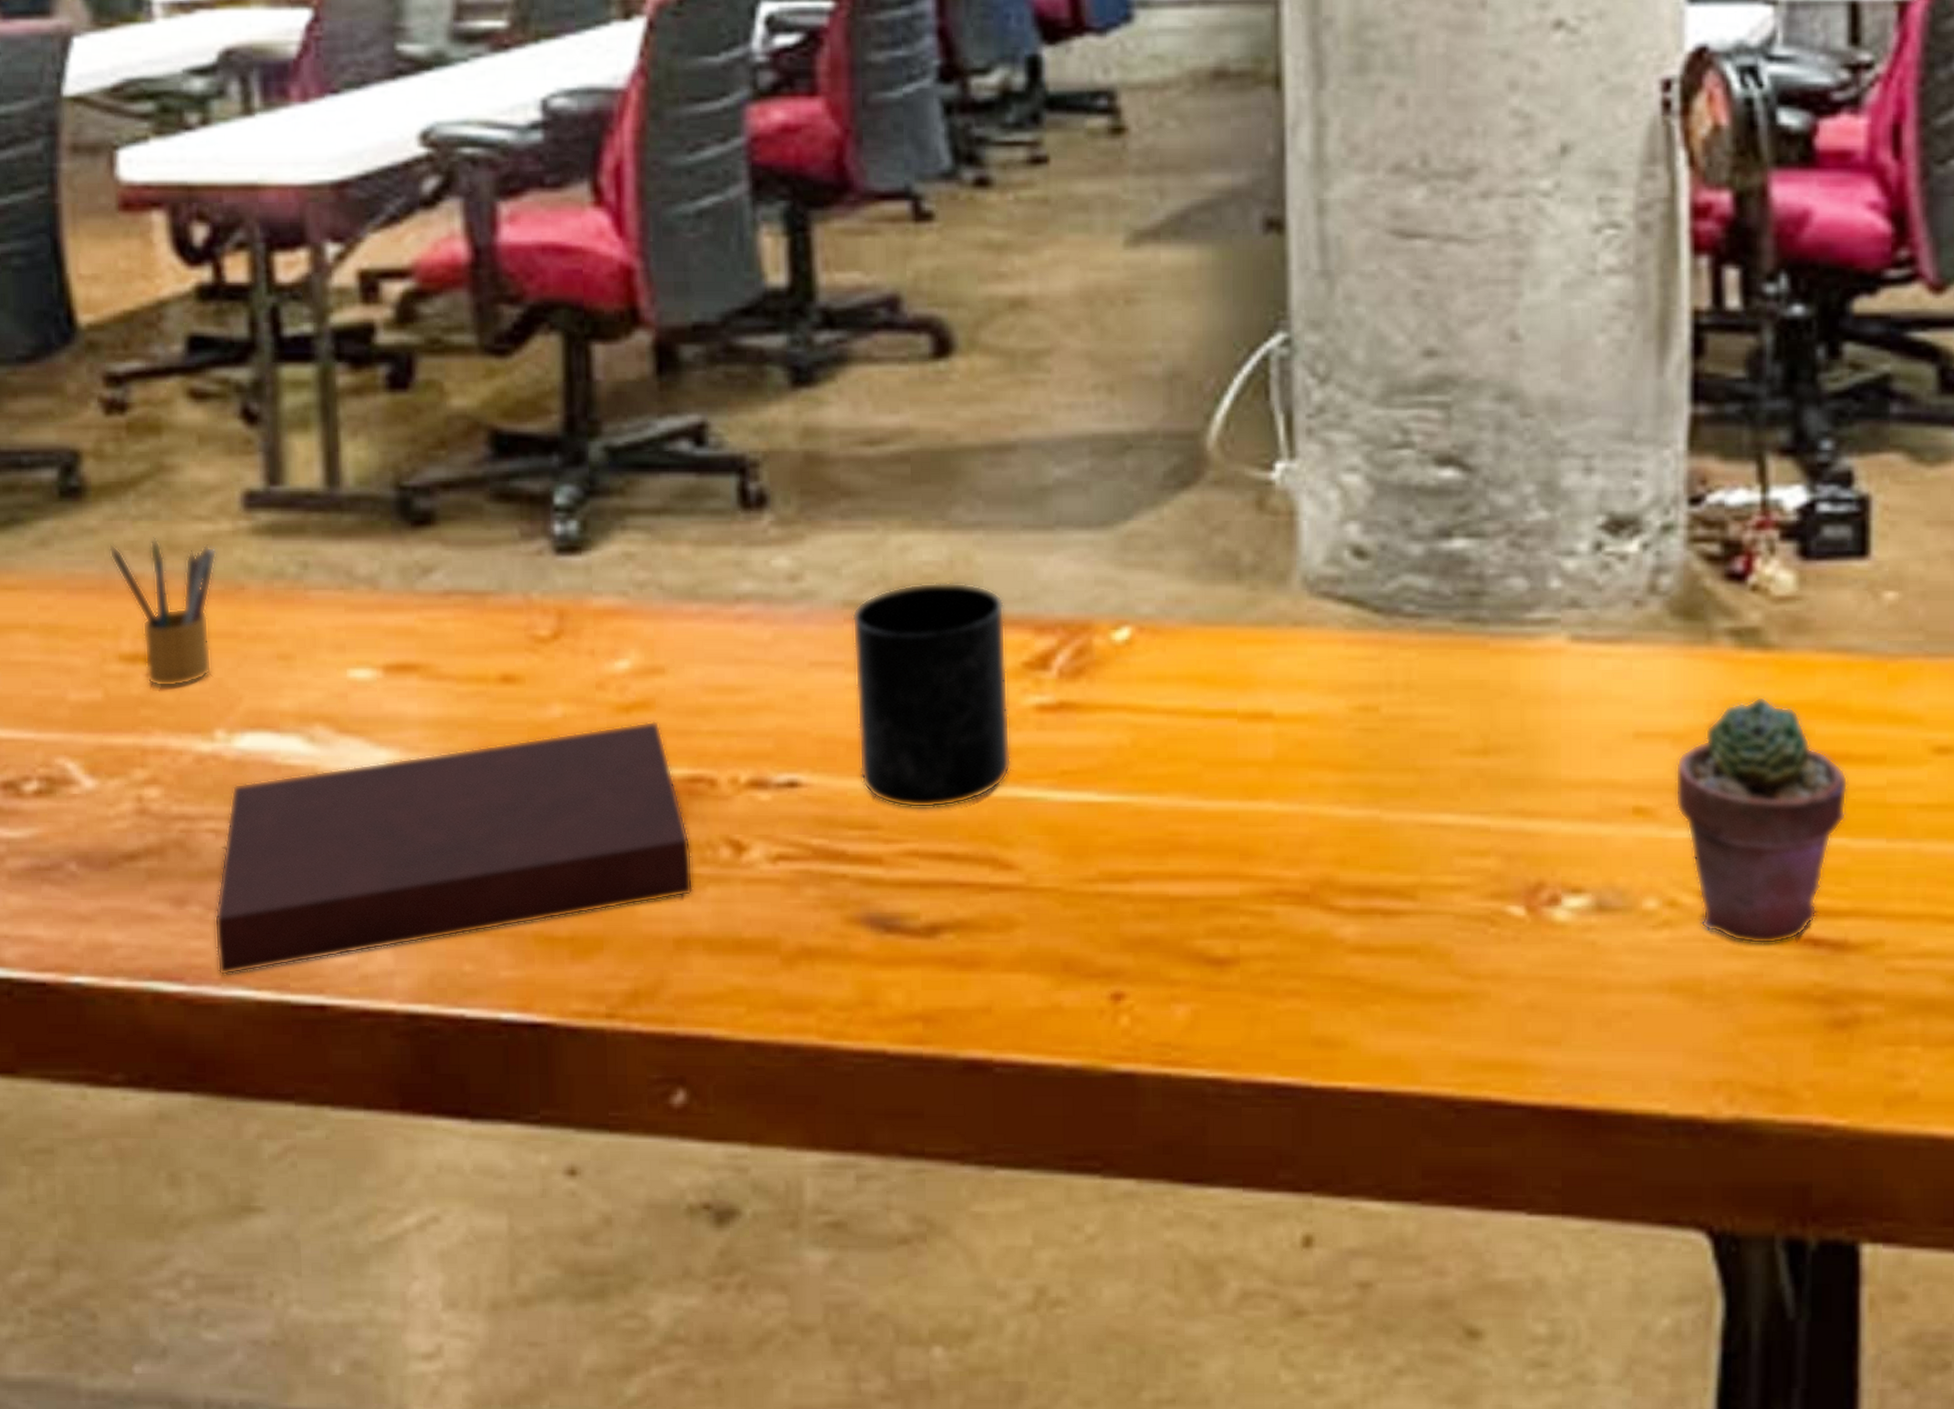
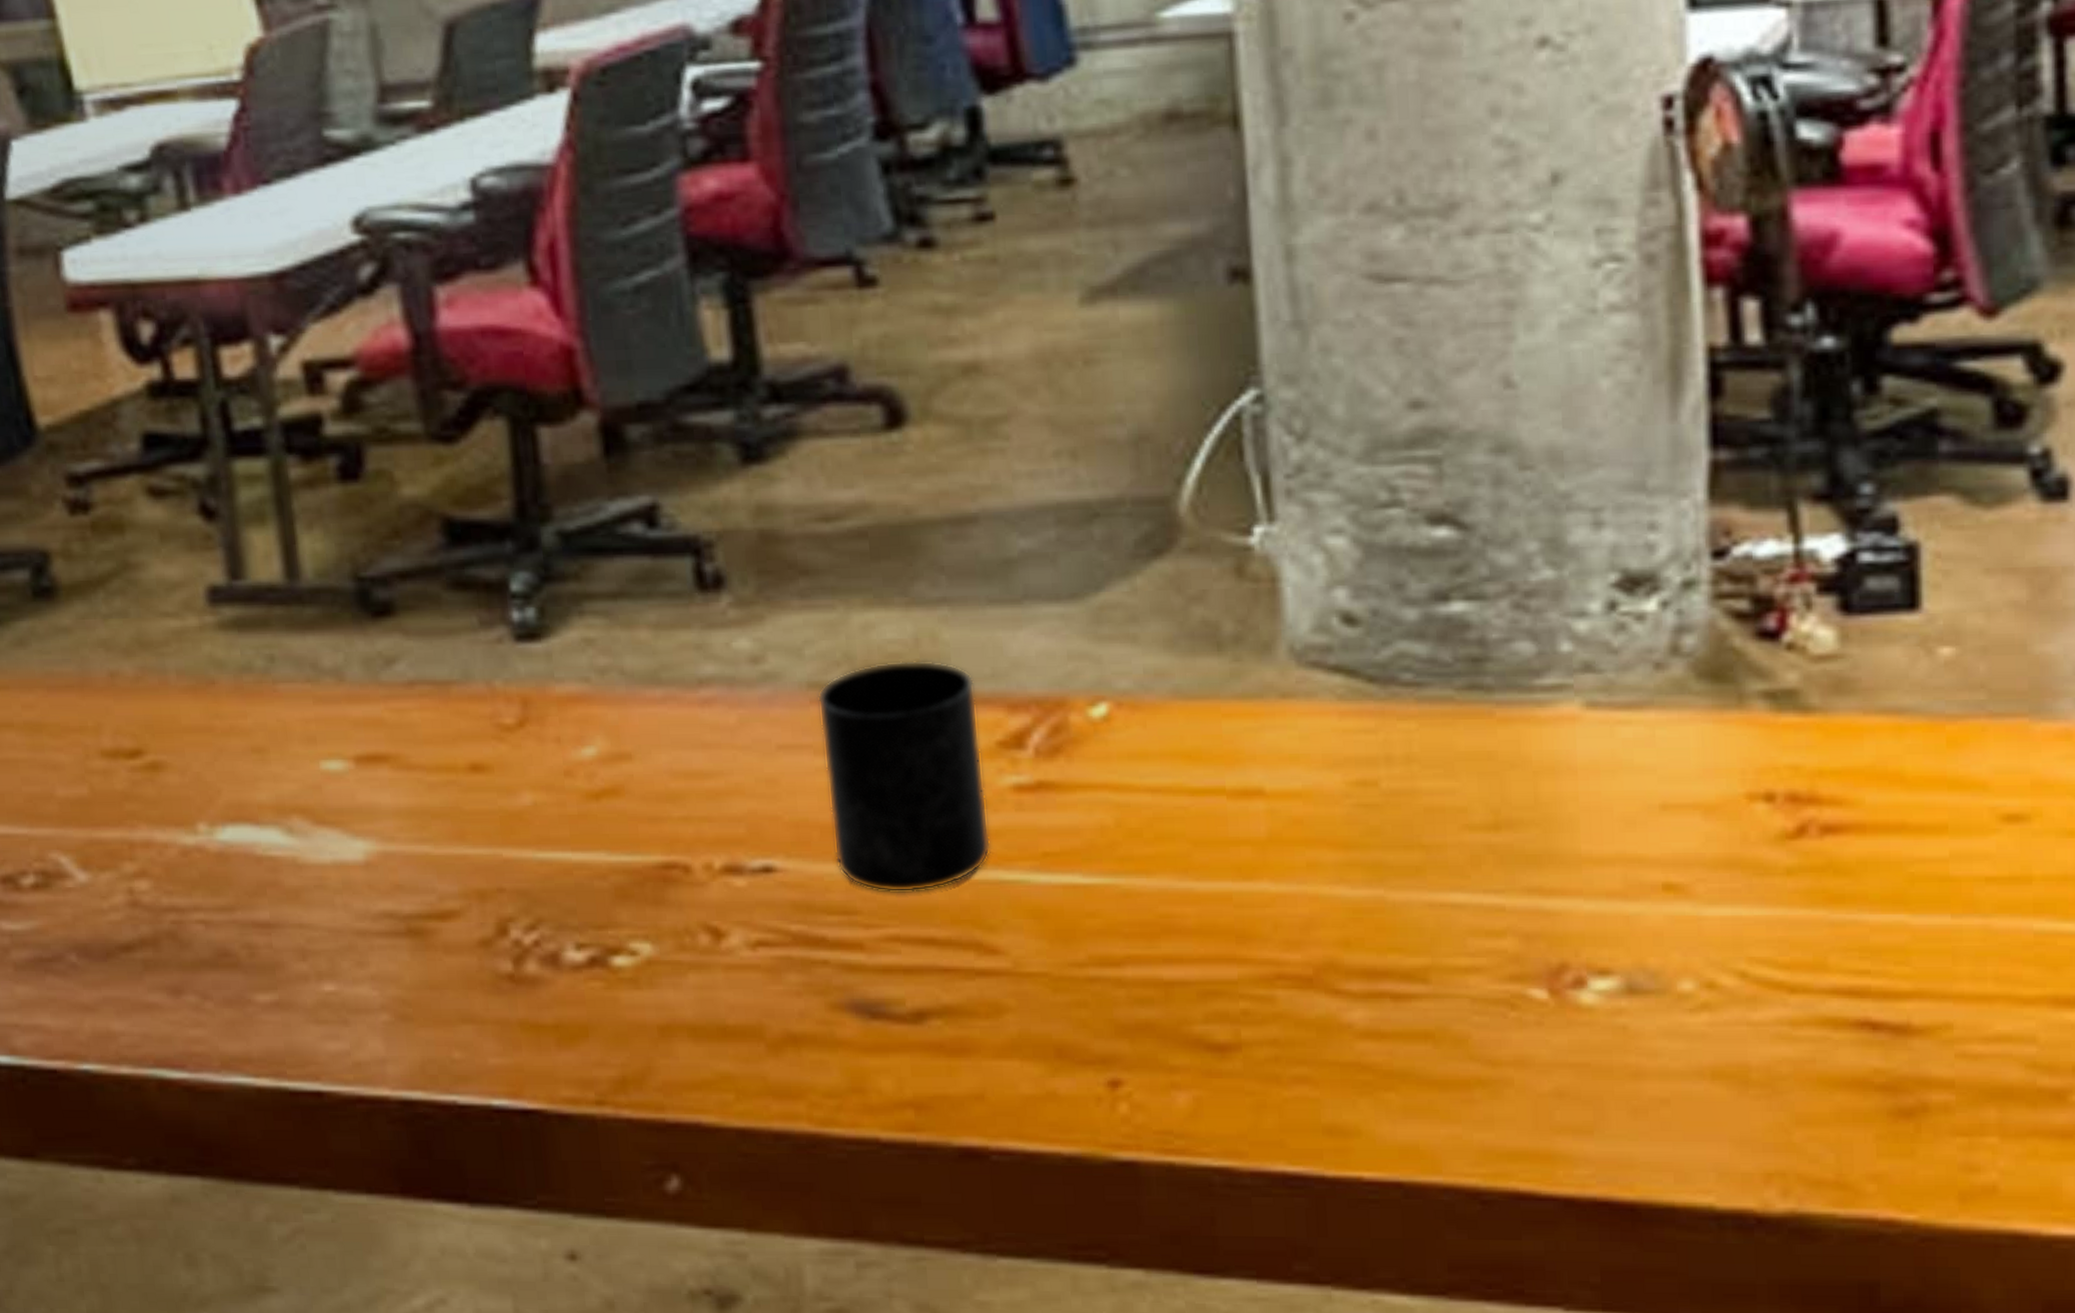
pencil box: present [108,537,217,687] -> none [82,634,190,782]
notebook: present [214,721,693,976] -> none [209,808,674,1063]
potted succulent: present [1675,696,1848,944] -> none [1708,763,1905,1028]

